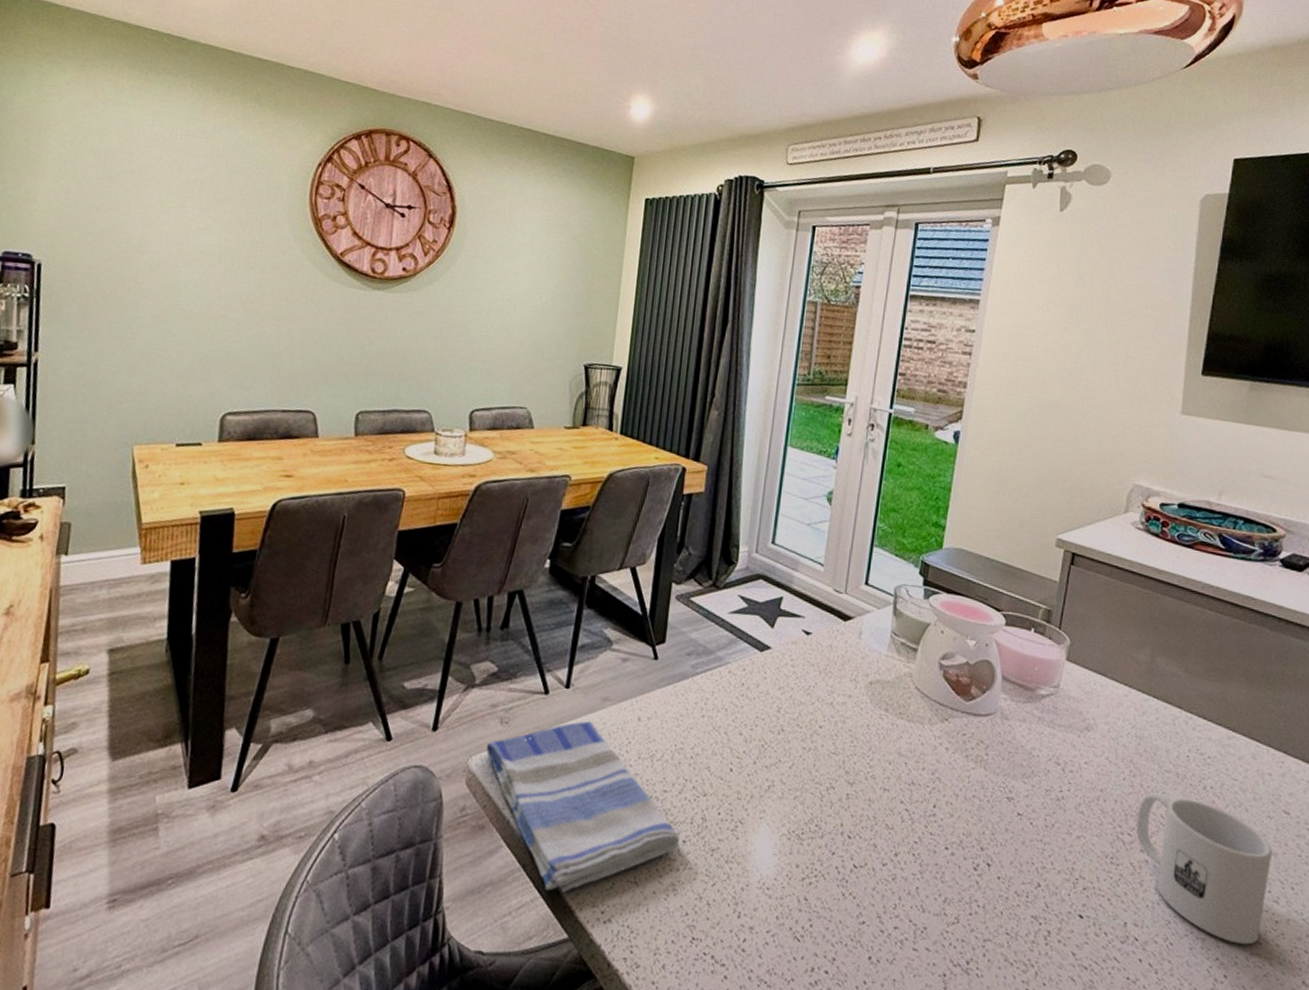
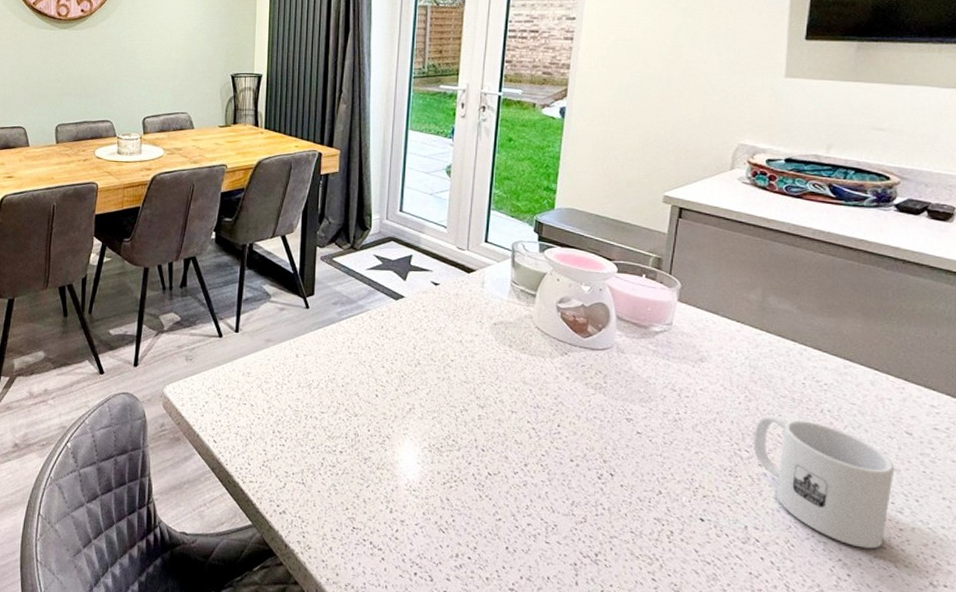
dish towel: present [486,721,679,893] -> none [176,357,337,490]

